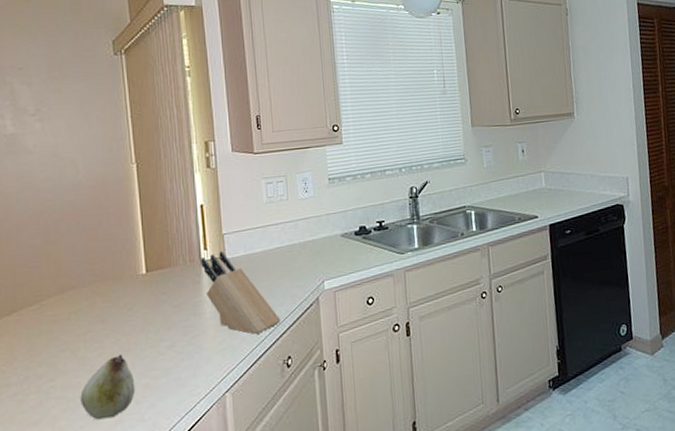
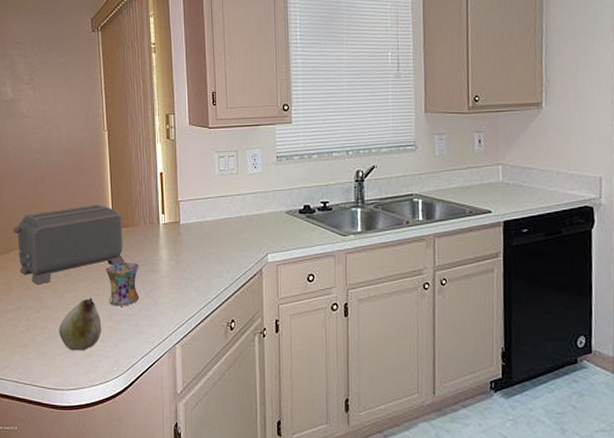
toaster: none [17,246,162,348] -> present [13,204,125,285]
mug: none [137,307,181,360] -> present [105,262,140,306]
knife block: present [201,251,281,334] -> none [159,217,227,295]

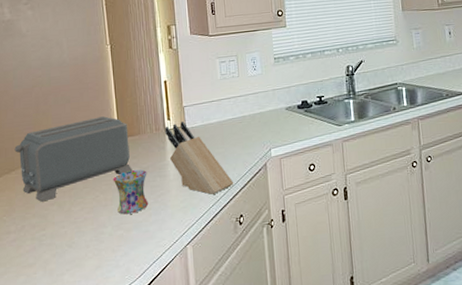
fruit: present [59,297,102,351] -> none [66,208,112,265]
knife block: none [159,217,227,295] -> present [165,122,234,194]

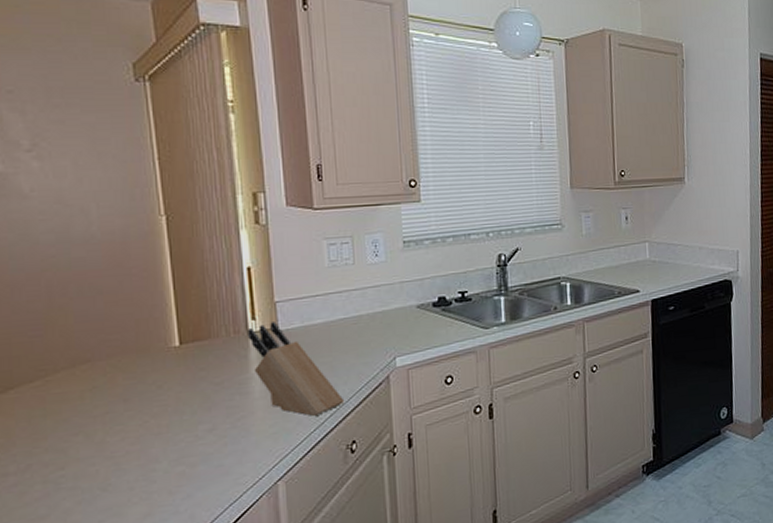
toaster: present [14,116,133,202] -> none [13,314,200,432]
mug: present [113,169,149,215] -> none [169,385,223,445]

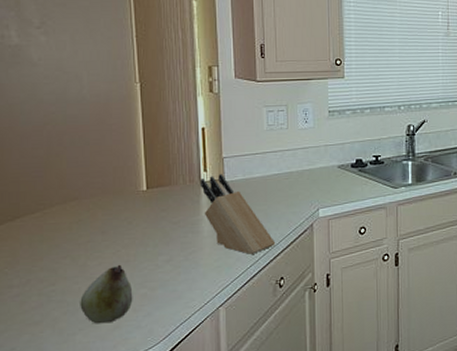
fruit: none [98,438,168,514] -> present [80,264,133,324]

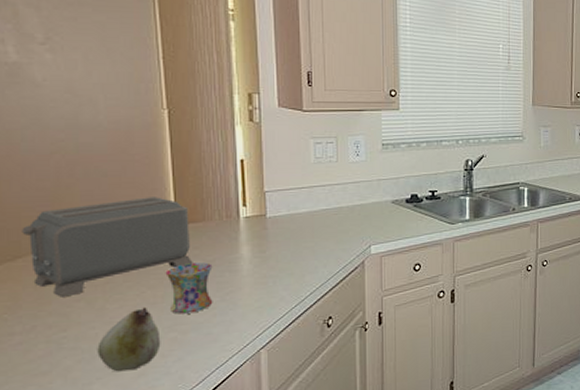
toaster: none [20,163,161,254] -> present [22,197,193,297]
mug: none [137,224,178,272] -> present [165,262,213,314]
knife block: present [201,174,276,254] -> none [239,209,324,294]

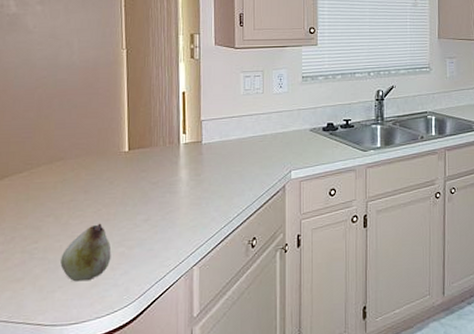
toaster: present [22,197,193,297] -> none [9,125,141,213]
mug: present [165,262,213,314] -> none [118,184,156,231]

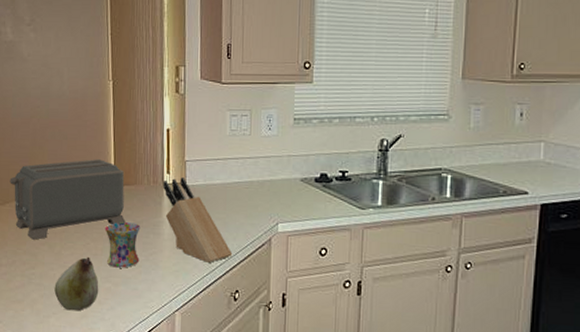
toaster: none [9,125,141,213] -> present [10,159,126,240]
mug: none [118,184,156,231] -> present [105,222,141,268]
knife block: none [179,136,249,214] -> present [163,177,233,263]

